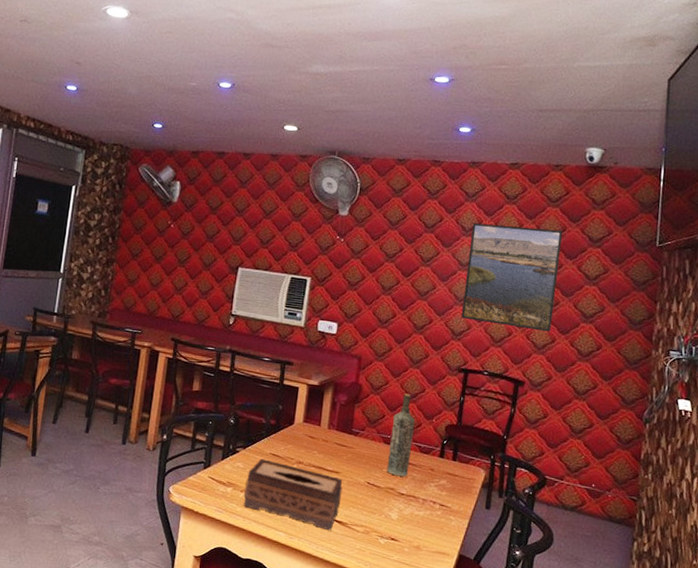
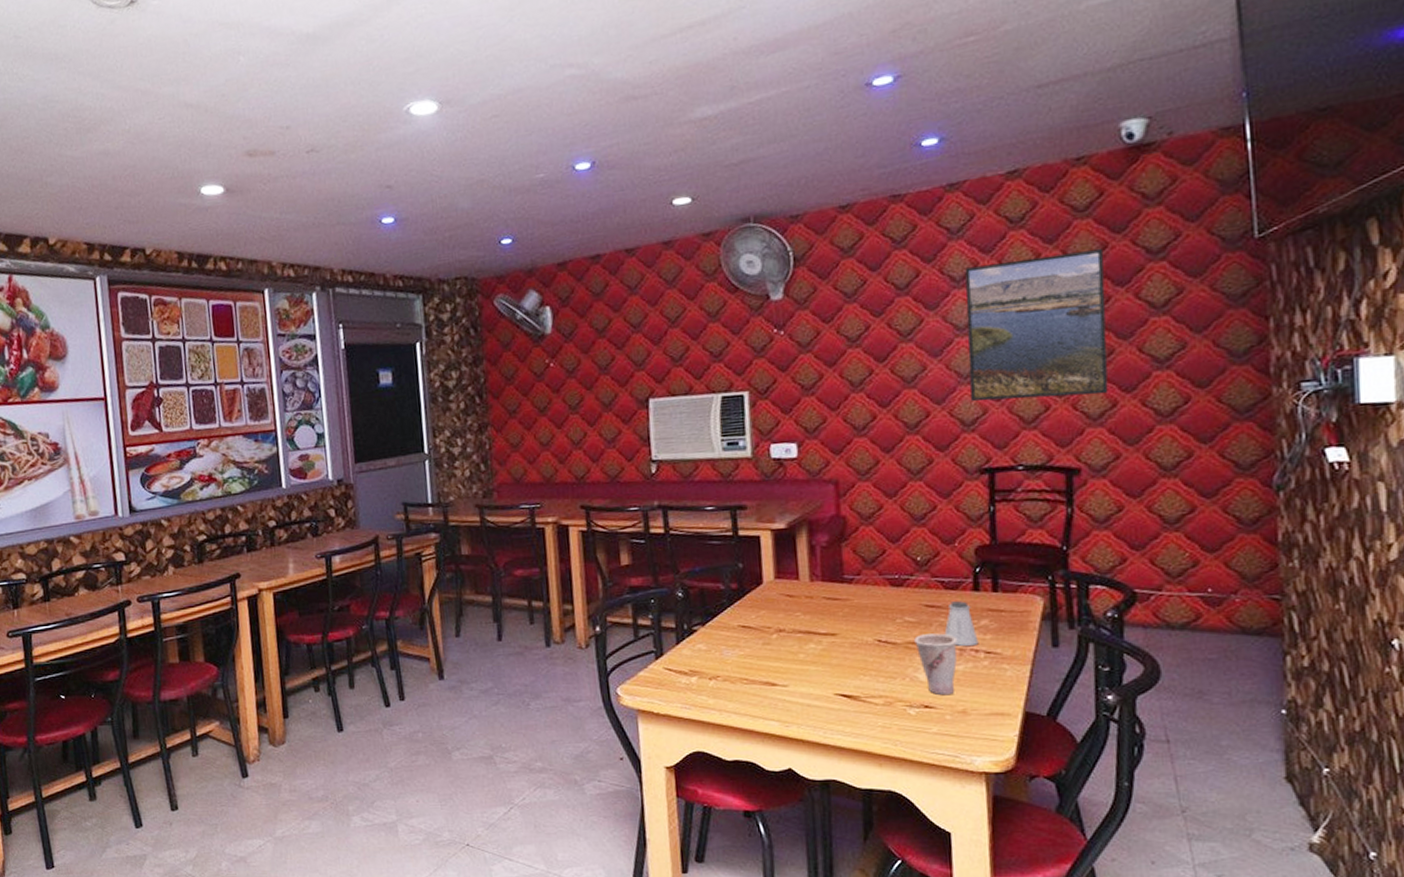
tissue box: present [243,459,342,531] -> none [713,634,846,710]
bottle: present [386,393,415,477] -> none [898,516,933,626]
cup: none [393,483,423,533] -> present [914,633,958,696]
saltshaker: none [414,462,437,499] -> present [944,601,979,647]

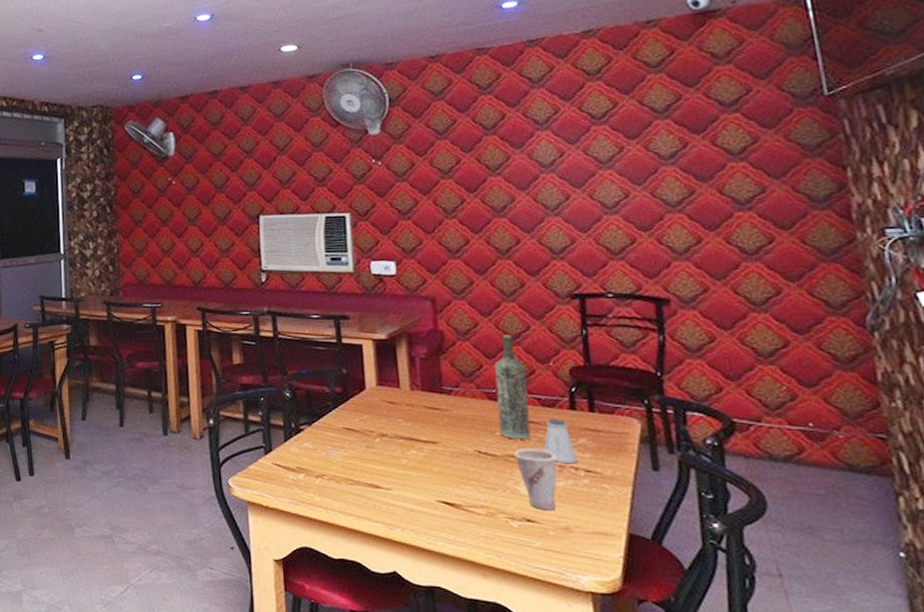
bottle: none [898,516,933,626] -> present [494,335,531,440]
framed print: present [965,248,1108,402] -> none [547,99,692,232]

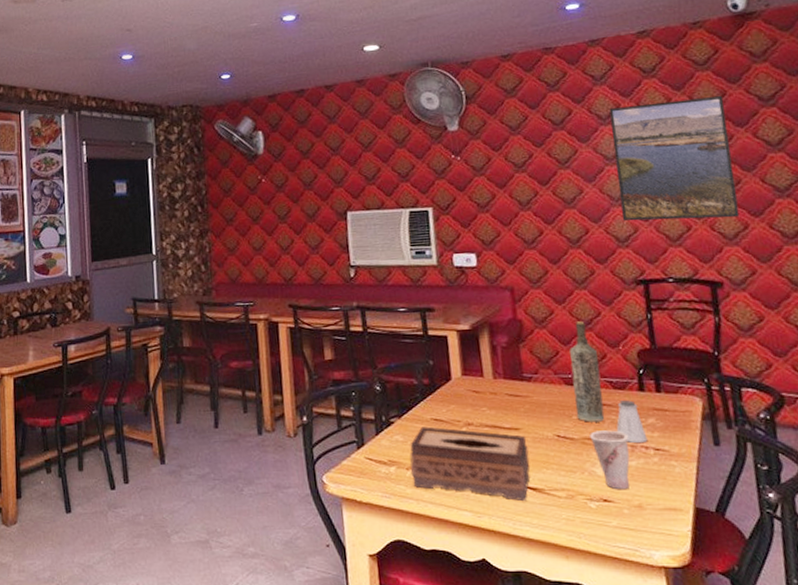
tissue box: none [319,435,448,517] -> present [410,426,531,502]
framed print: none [547,99,692,232] -> present [609,95,740,221]

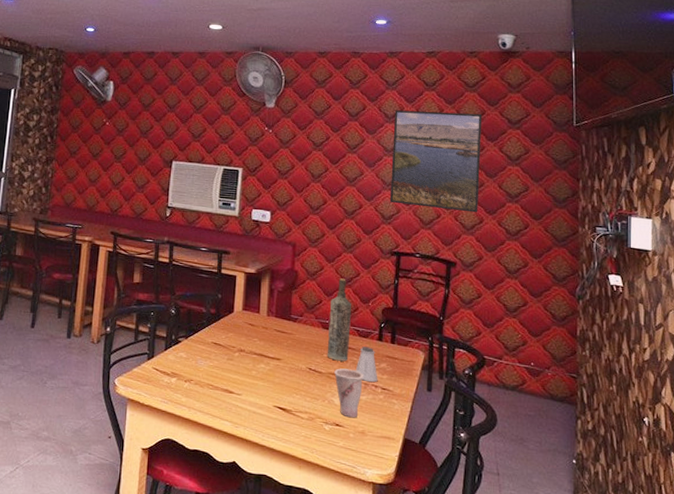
tissue box: present [410,426,531,502] -> none [188,348,285,419]

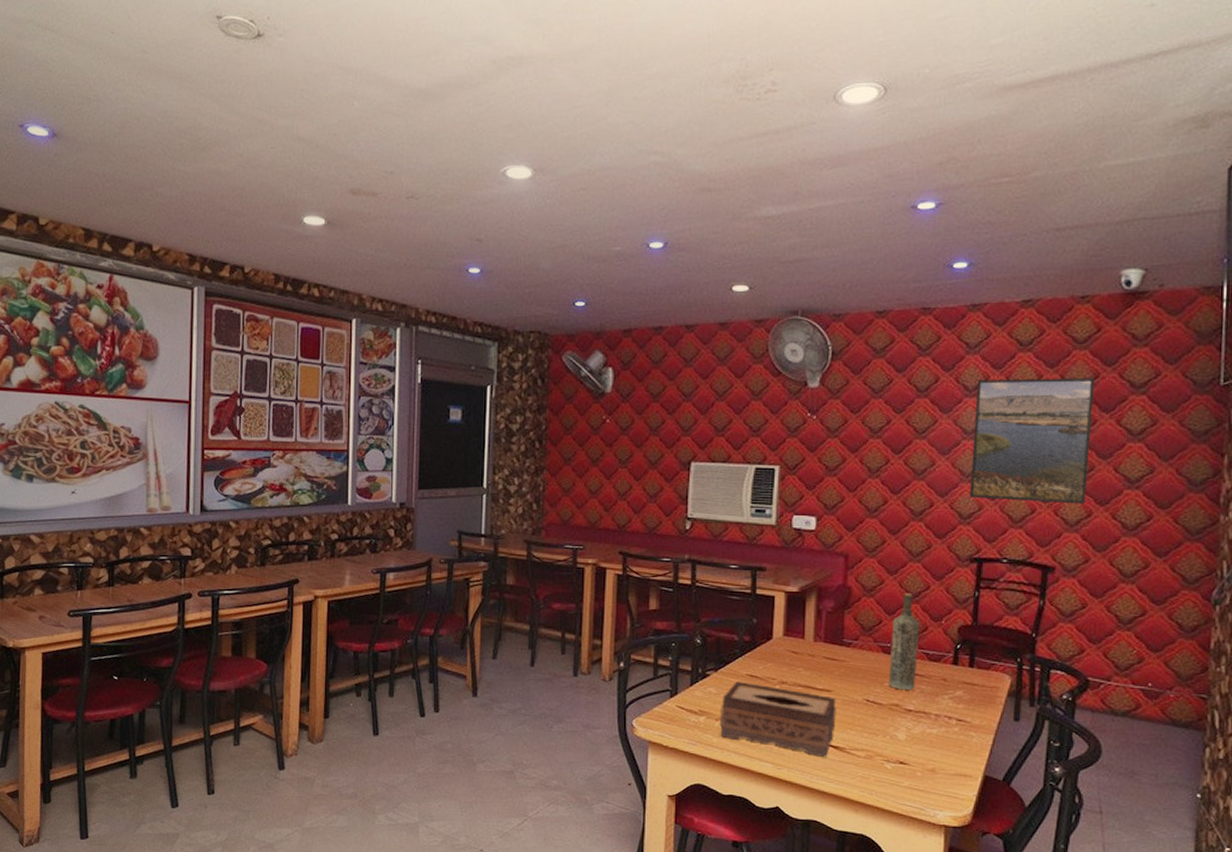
tissue box: none [188,348,285,419] -> present [720,681,836,758]
cup: present [334,368,364,418] -> none [898,698,935,755]
saltshaker: present [355,346,378,383] -> none [924,672,953,714]

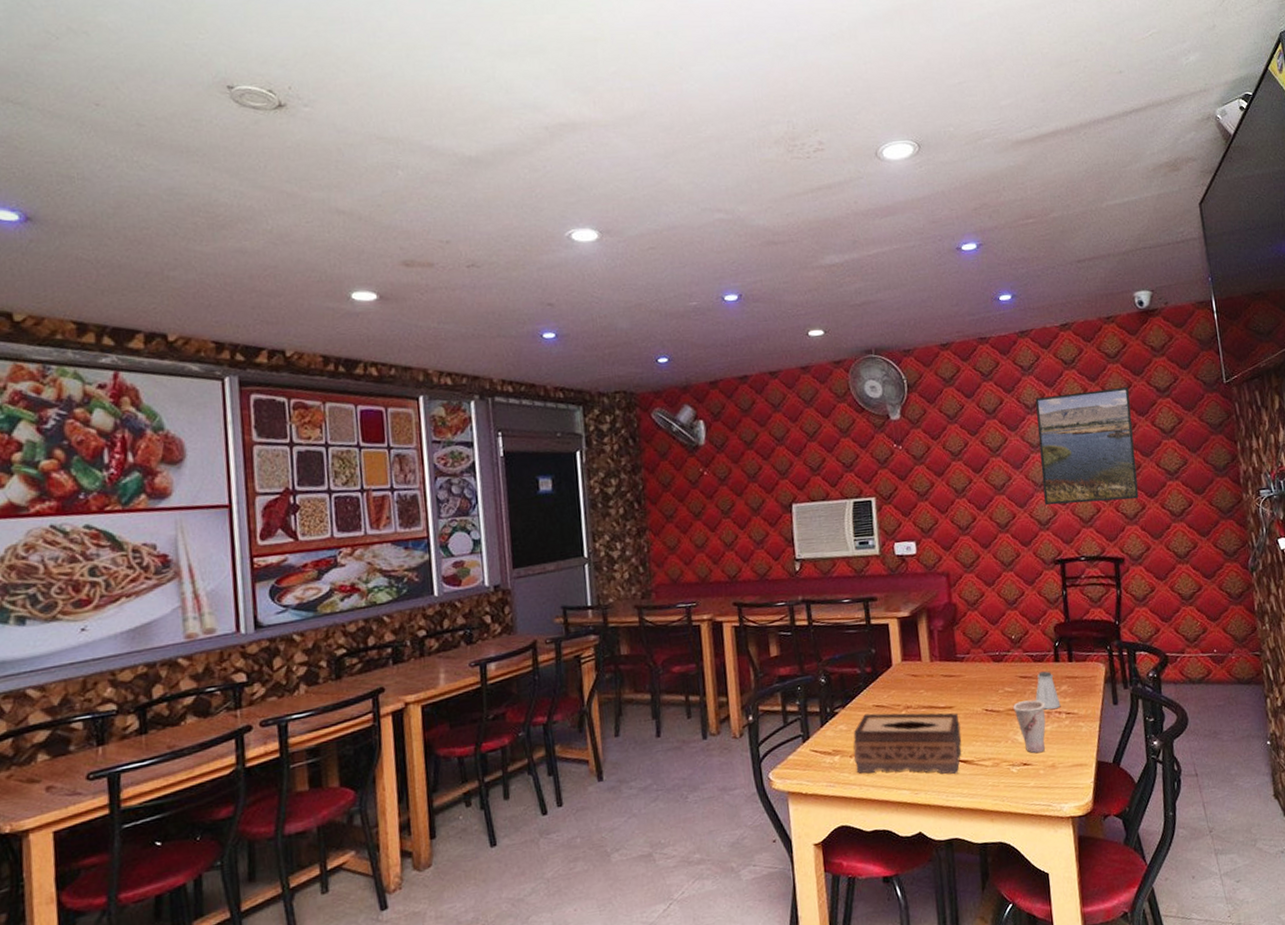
bottle: present [888,593,919,691] -> none [997,601,1026,695]
cup: none [898,698,935,755] -> present [1013,699,1046,754]
saltshaker: none [924,672,953,714] -> present [1035,671,1061,710]

